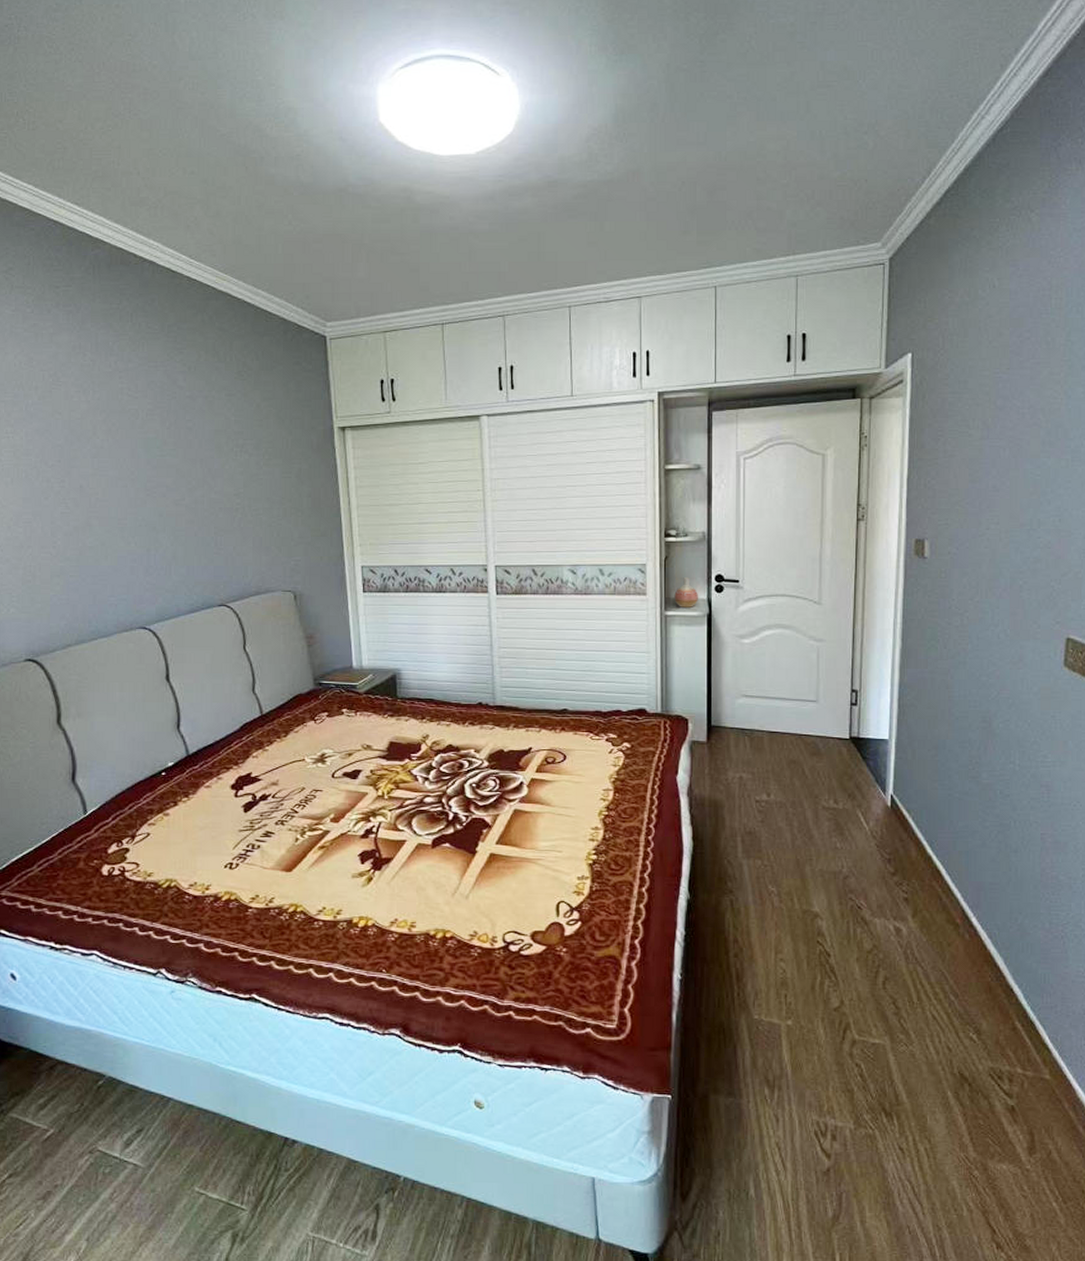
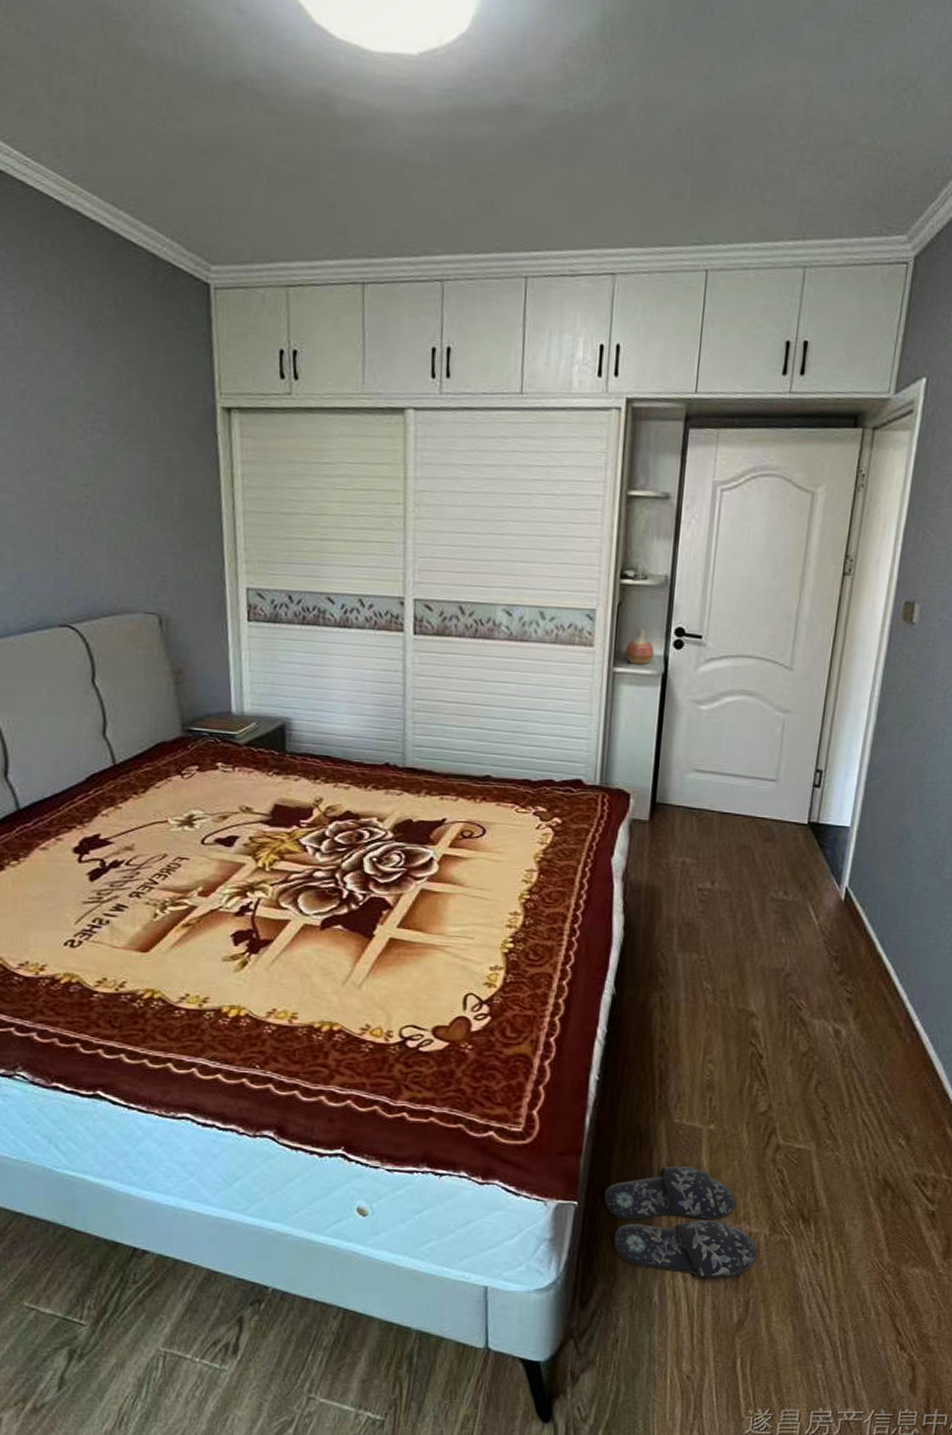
slippers: none [695,1061,845,1171] -> present [604,1166,757,1277]

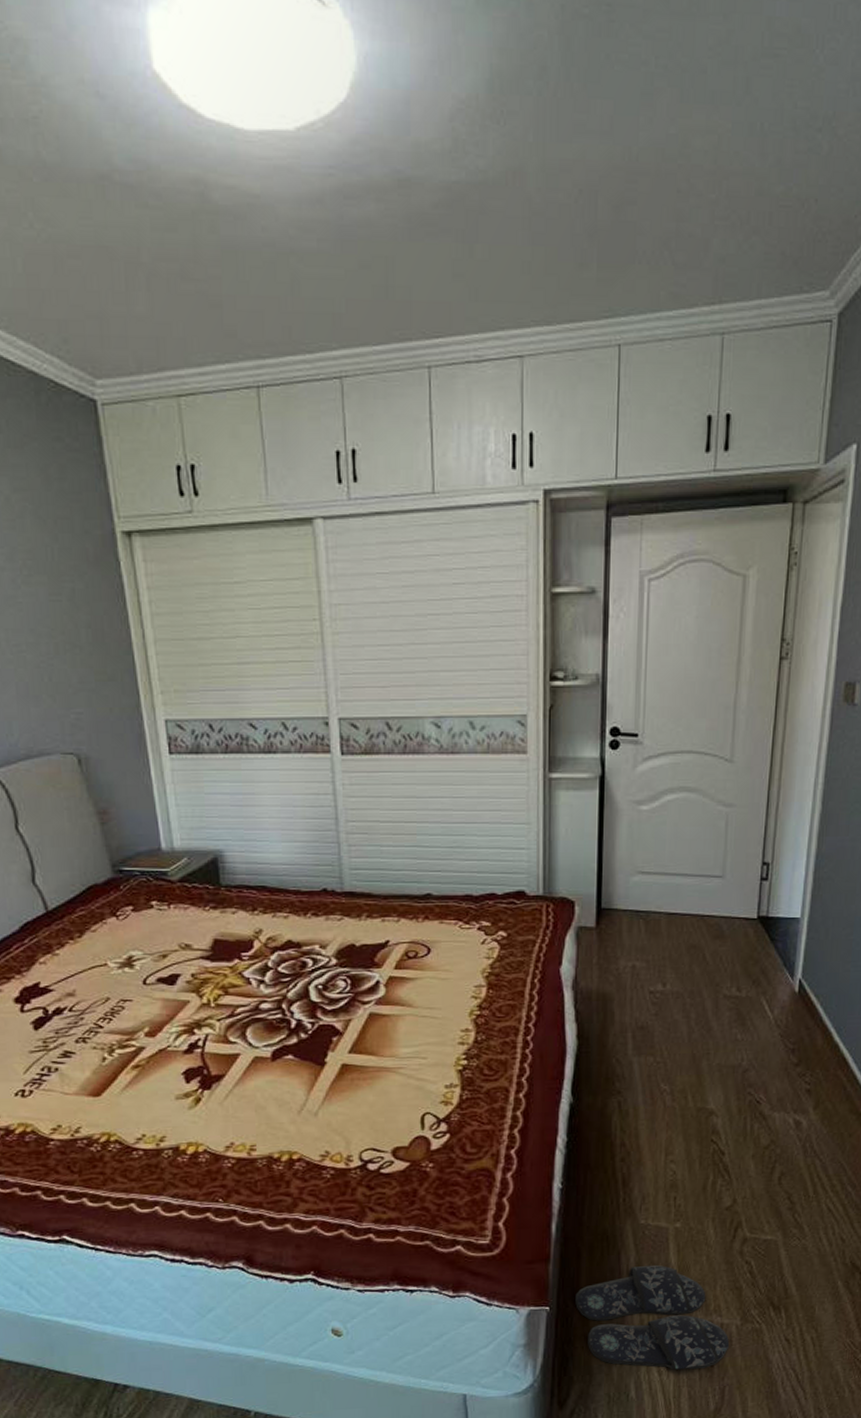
vase: present [625,628,655,666] -> none [560,731,590,770]

